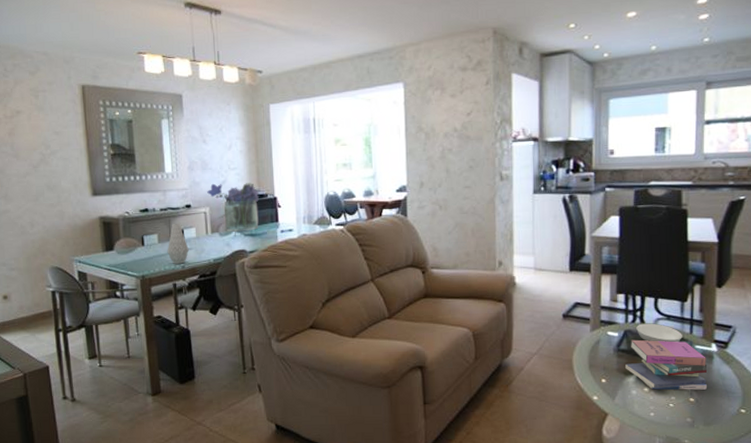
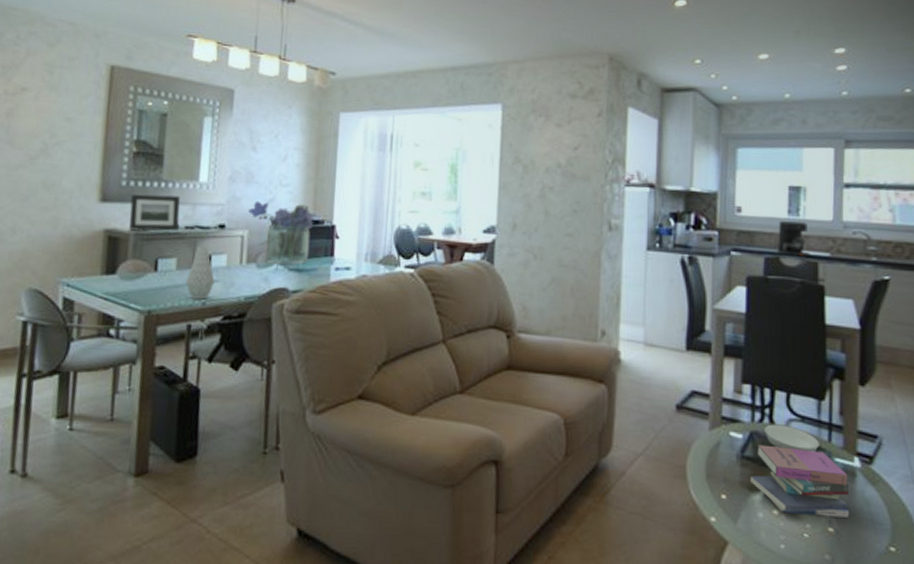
picture frame: none [115,186,155,216] -> present [129,194,180,231]
coffee maker: none [645,157,675,187] -> present [777,221,810,257]

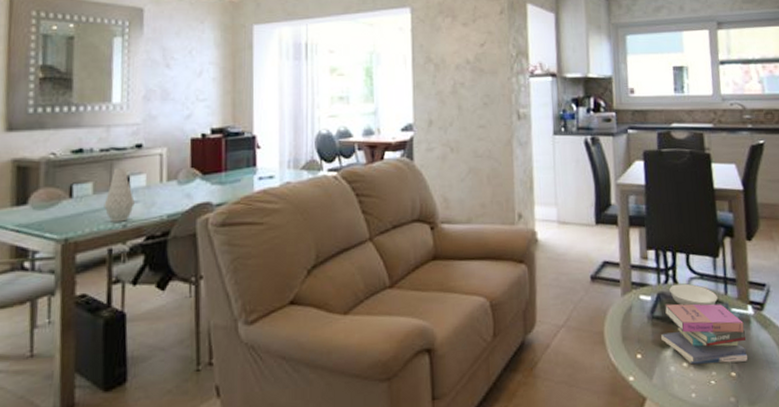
picture frame: present [129,194,180,231] -> none [39,119,94,158]
flower bouquet: present [248,200,313,270] -> none [166,117,233,185]
coffee maker: present [777,221,810,257] -> none [667,98,696,130]

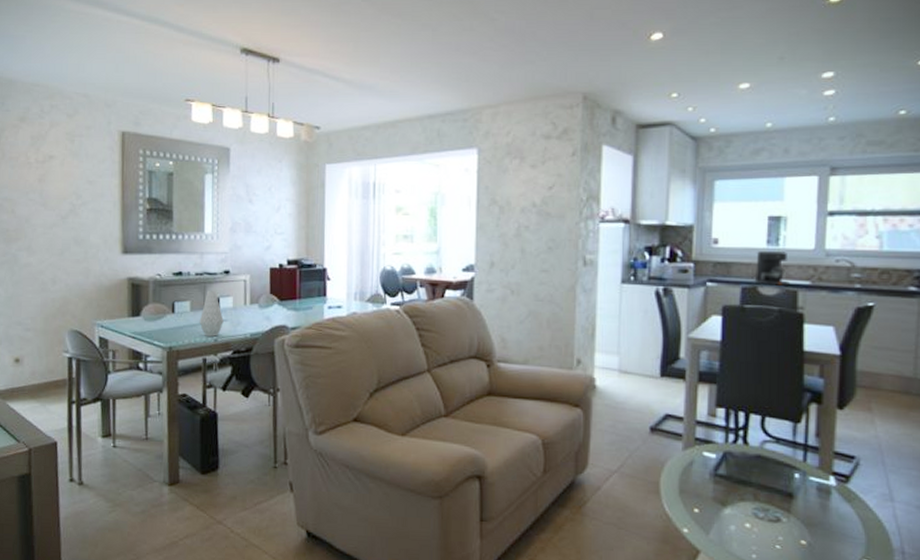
books: present [661,303,748,365] -> none [723,463,824,532]
coffee maker: none [667,98,696,130] -> present [754,251,790,286]
bowl: present [669,283,718,306] -> none [738,445,794,472]

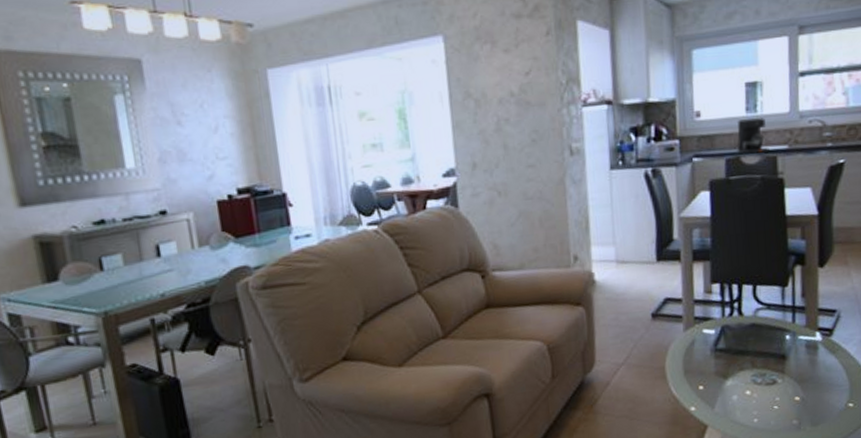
vase: present [199,291,224,337] -> none [137,237,169,293]

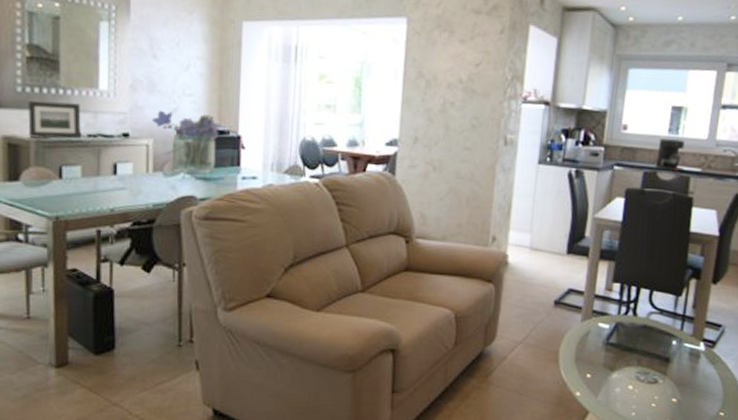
picture frame: none [53,187,115,233] -> present [28,100,81,139]
flower bouquet: none [188,176,265,249] -> present [152,110,219,178]

